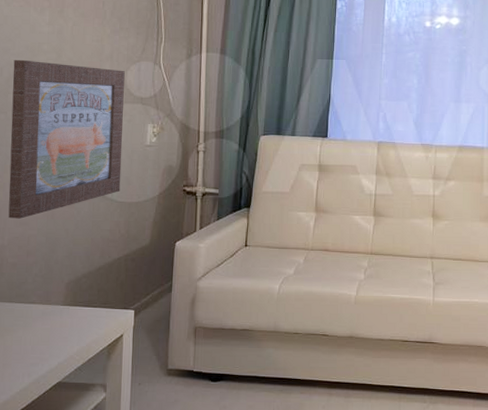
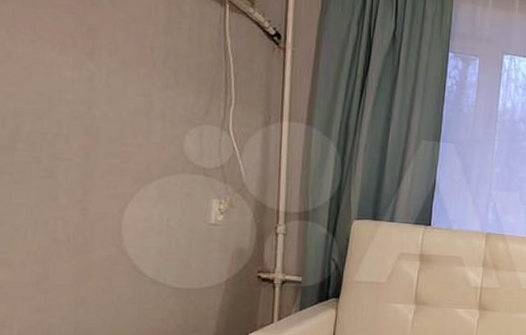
wall art: present [8,59,125,219] -> none [18,107,182,305]

